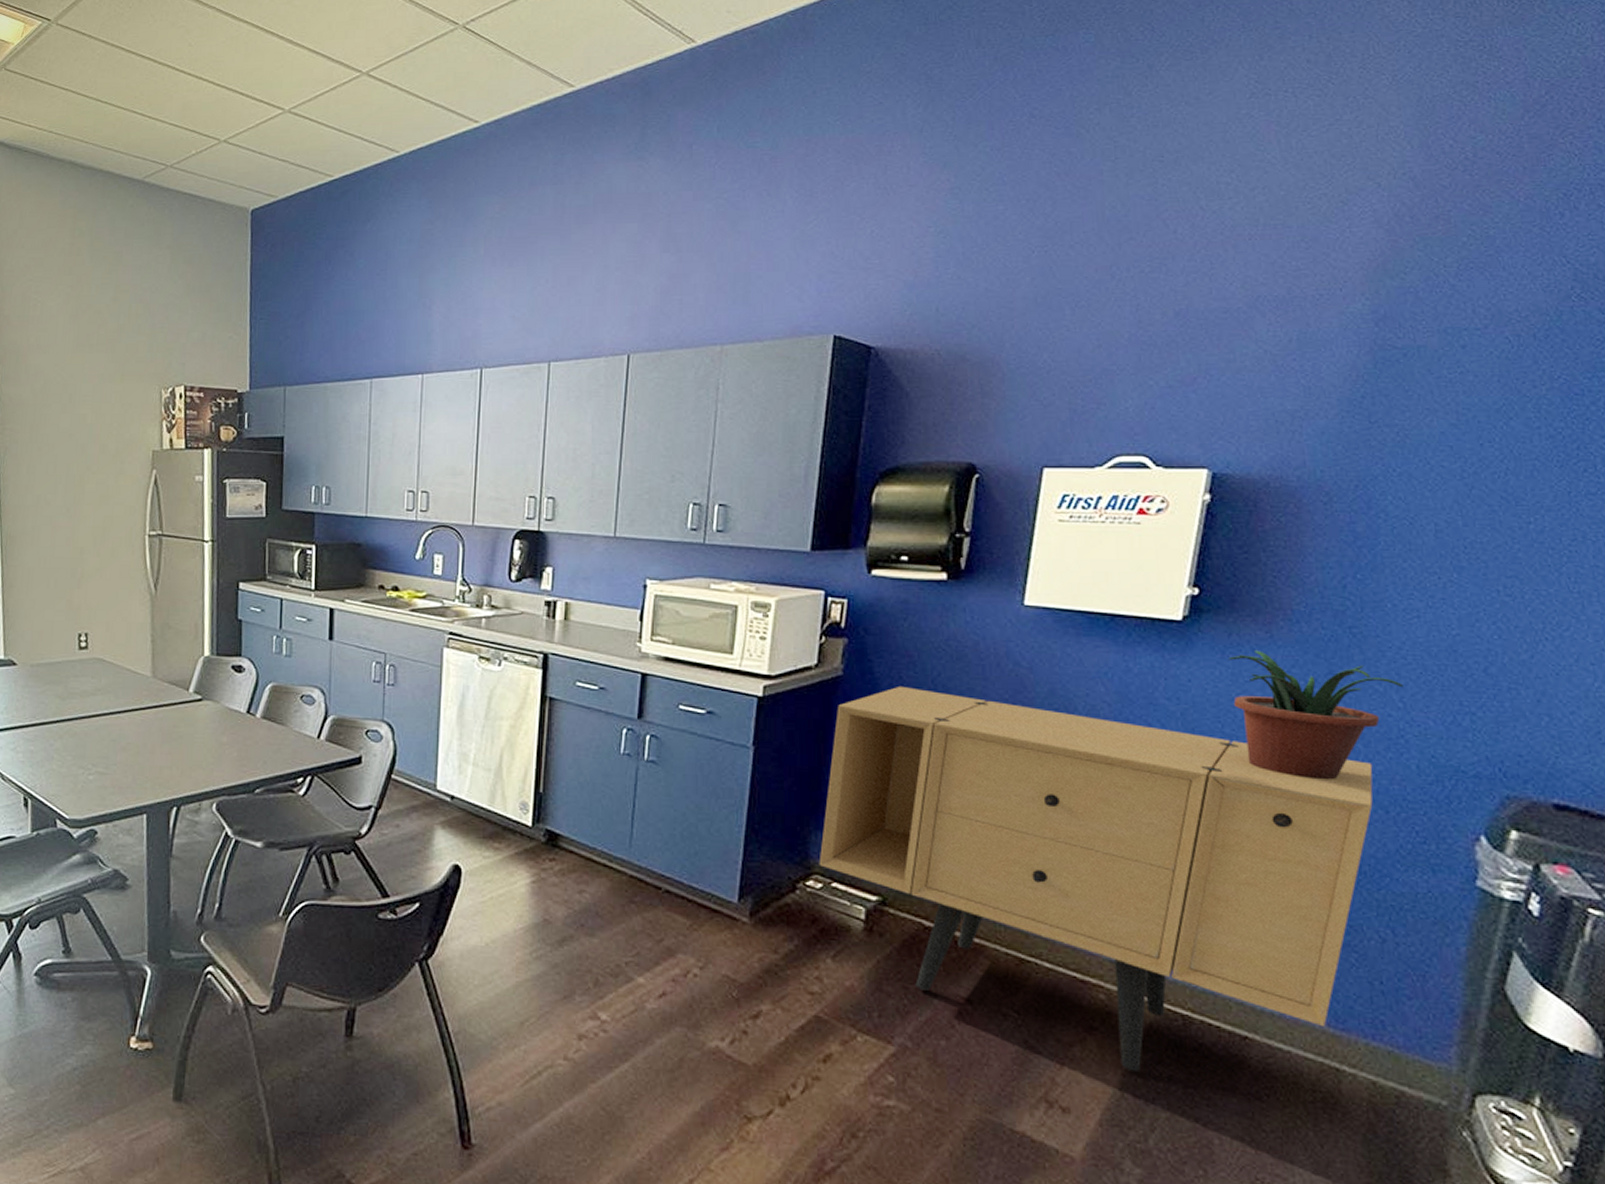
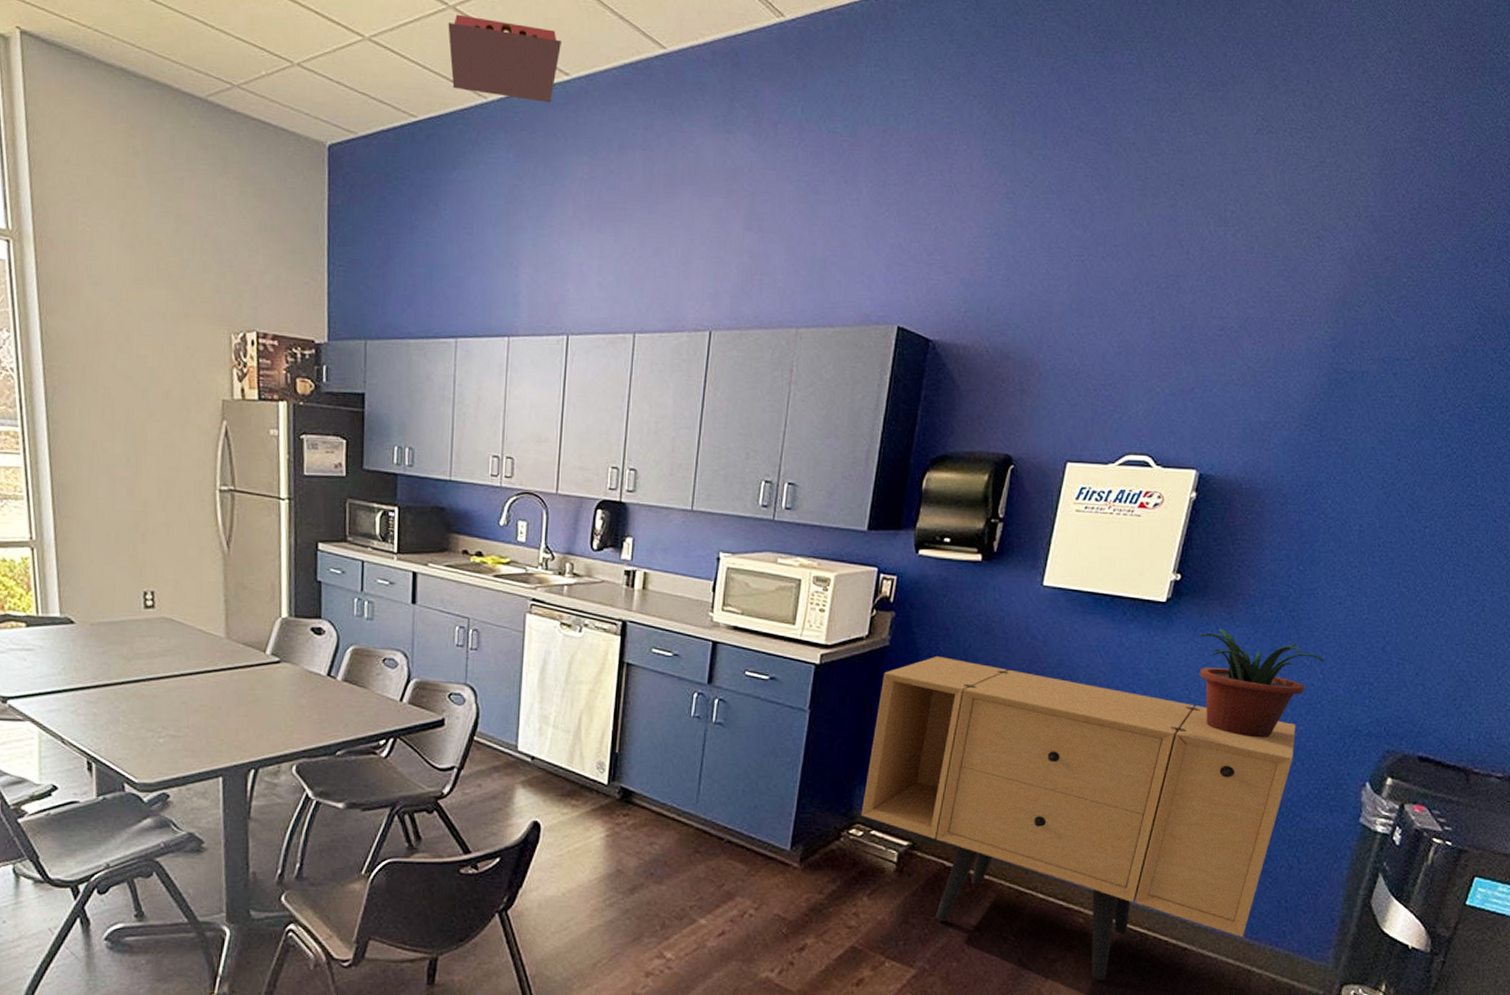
ceiling vent: none [361,79,470,150] -> present [448,14,561,103]

